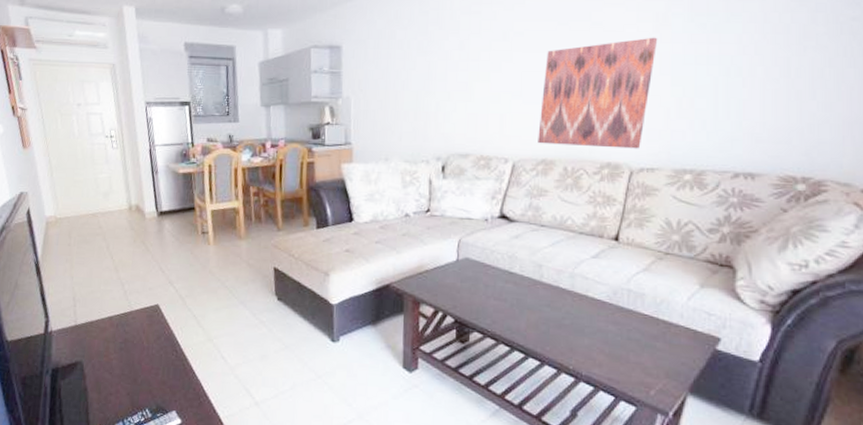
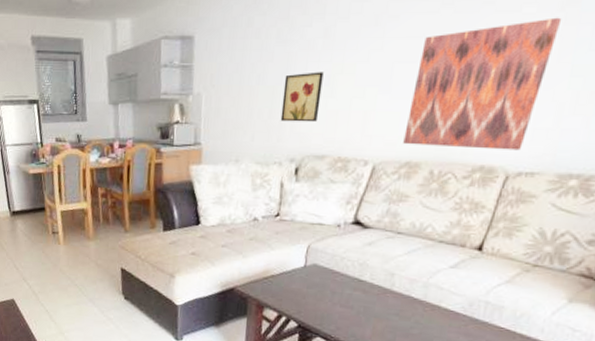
wall art: none [425,79,462,124] -> present [280,72,324,123]

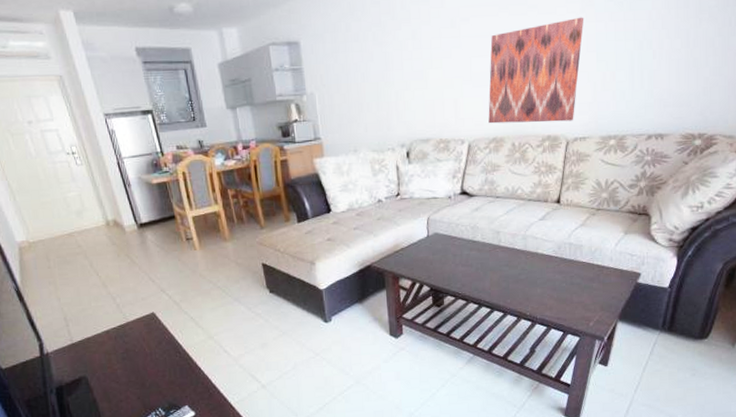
wall art: present [280,72,324,123] -> none [385,68,419,113]

